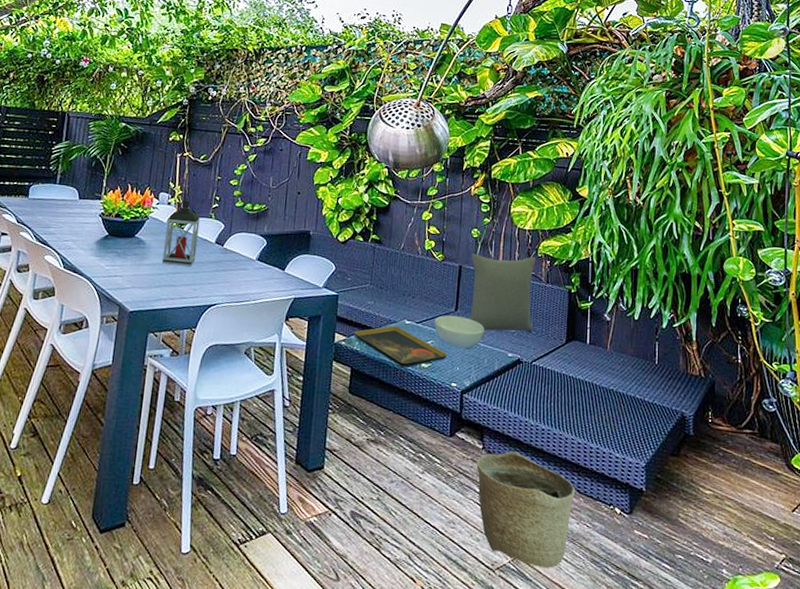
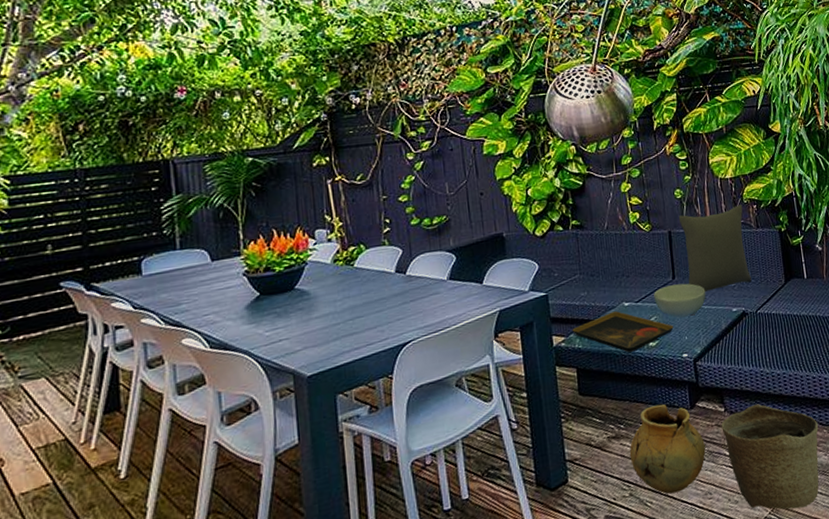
lantern: present [162,186,200,267] -> none [331,215,376,311]
ceramic pot: none [384,422,458,512] -> present [629,404,706,494]

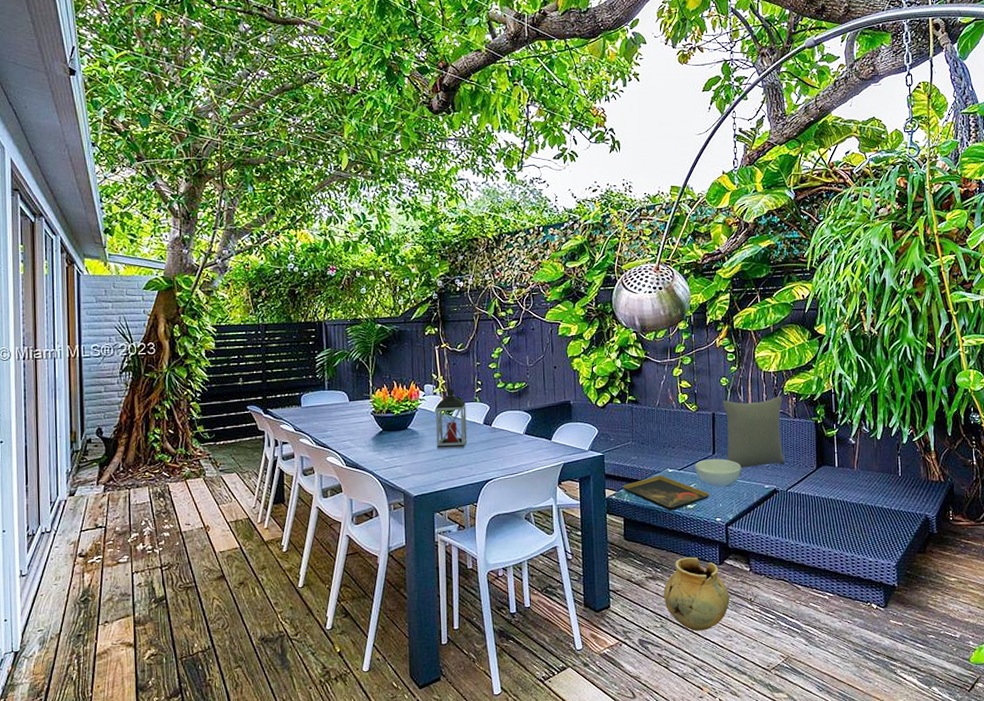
lantern: none [331,215,376,311] -> present [436,375,467,449]
basket: present [721,403,819,510] -> none [745,569,835,662]

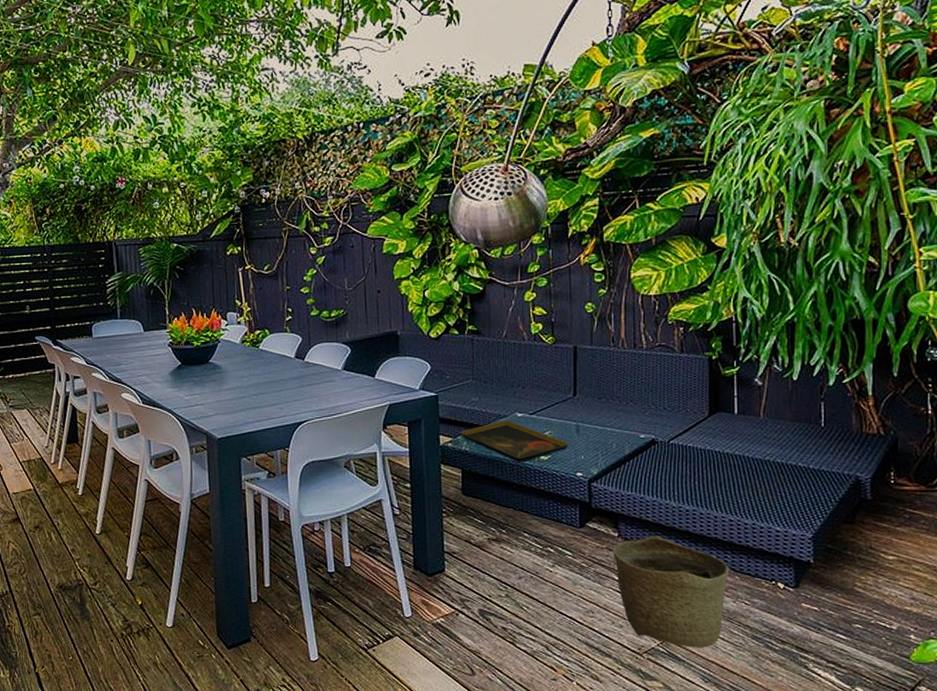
lantern: present [436,375,467,449] -> none [240,301,277,386]
ceramic pot: present [663,557,730,631] -> none [509,517,592,604]
bowl: present [695,459,742,488] -> none [551,402,610,436]
pillow: present [722,396,785,469] -> none [587,325,667,414]
basket: none [745,569,835,662] -> present [612,536,729,648]

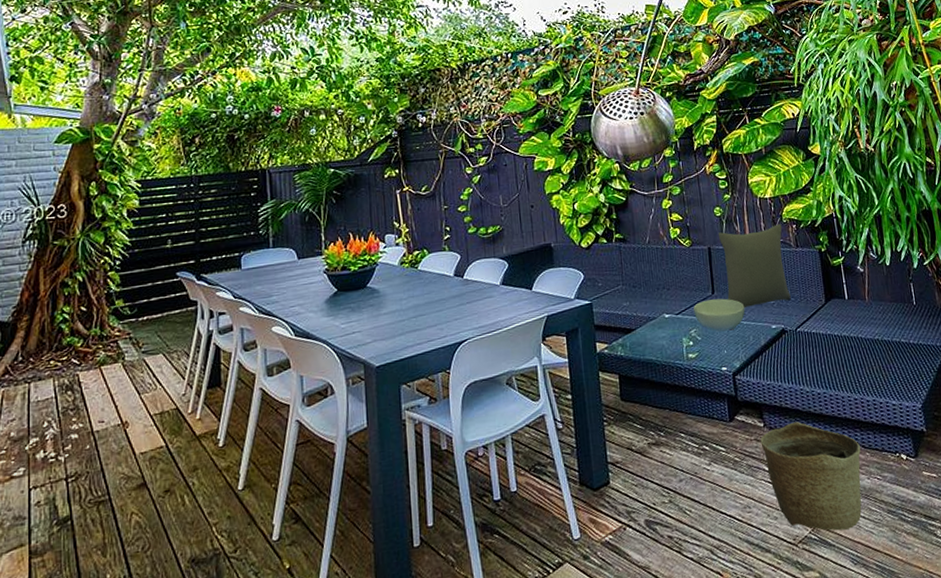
decorative tray: present [460,421,569,462] -> none [614,322,713,362]
bowl: none [551,402,610,436] -> present [693,298,745,332]
pillow: none [587,325,667,414] -> present [718,224,791,309]

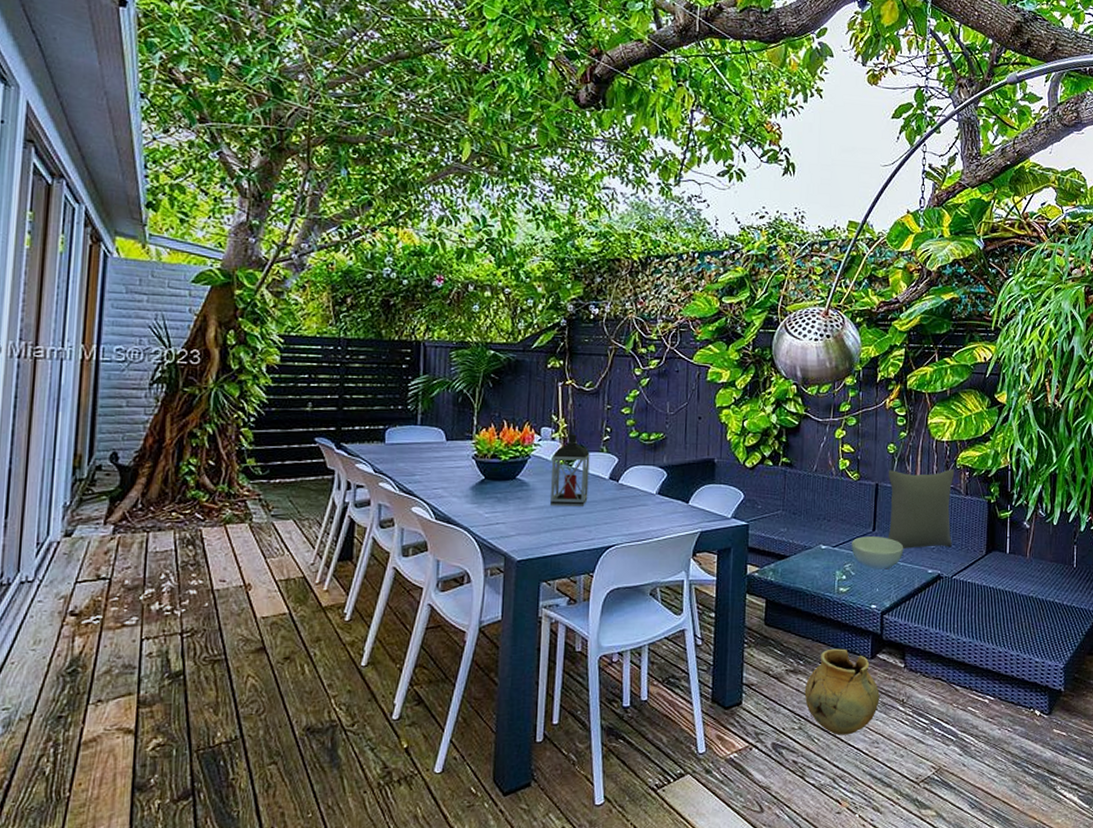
lantern: none [399,222,436,309] -> present [550,418,590,507]
ceramic pot: none [669,415,745,504] -> present [804,648,880,735]
basket: present [760,421,862,531] -> none [898,666,996,775]

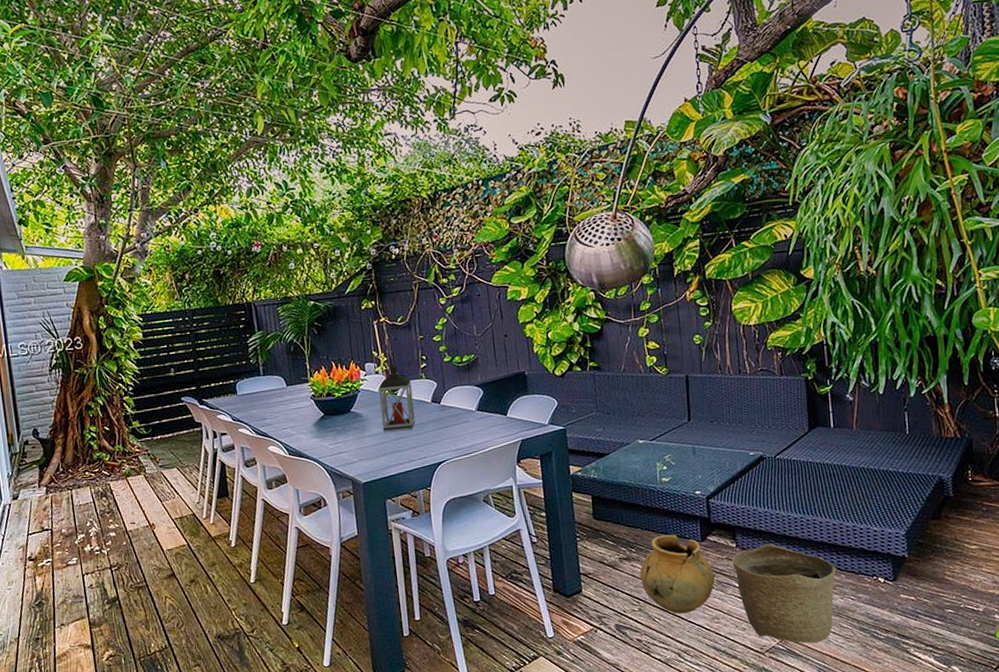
bowl: present [851,536,904,570] -> none [668,425,722,458]
pillow: present [887,469,955,550] -> none [696,352,772,436]
basket: none [898,666,996,775] -> present [732,543,836,643]

